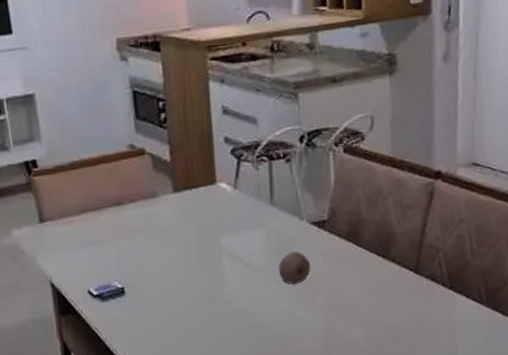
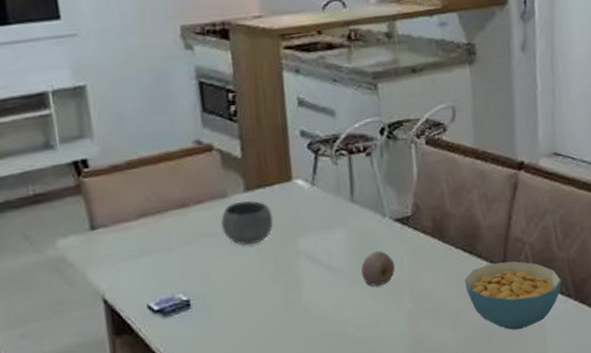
bowl: none [152,201,199,242] -> present [221,201,274,246]
cereal bowl: none [377,266,474,332] -> present [465,261,562,330]

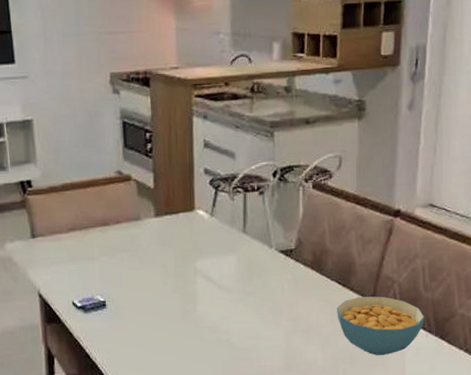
bowl: present [221,201,274,246] -> none [134,224,177,262]
fruit: present [360,250,396,286] -> none [247,276,277,305]

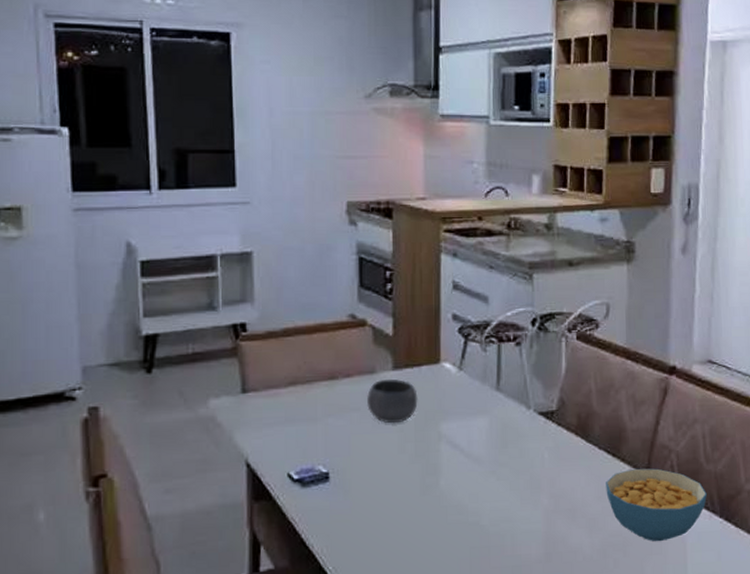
bowl: none [134,224,177,262] -> present [367,379,418,424]

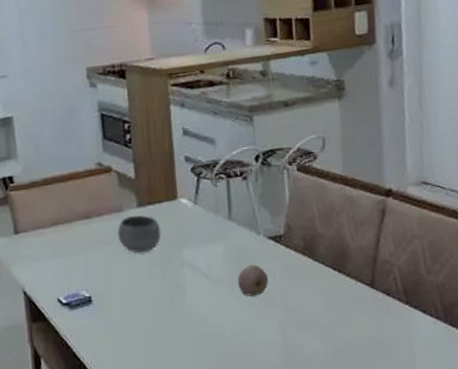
fruit: none [500,443,536,479] -> present [237,264,269,296]
cereal bowl: present [606,468,707,542] -> none [334,281,431,347]

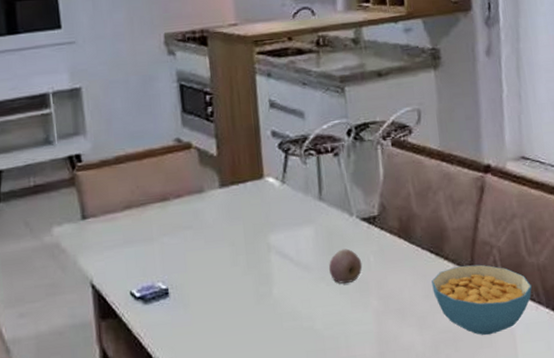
bowl: present [118,215,161,253] -> none [198,196,246,239]
cereal bowl: none [334,281,431,347] -> present [431,264,532,336]

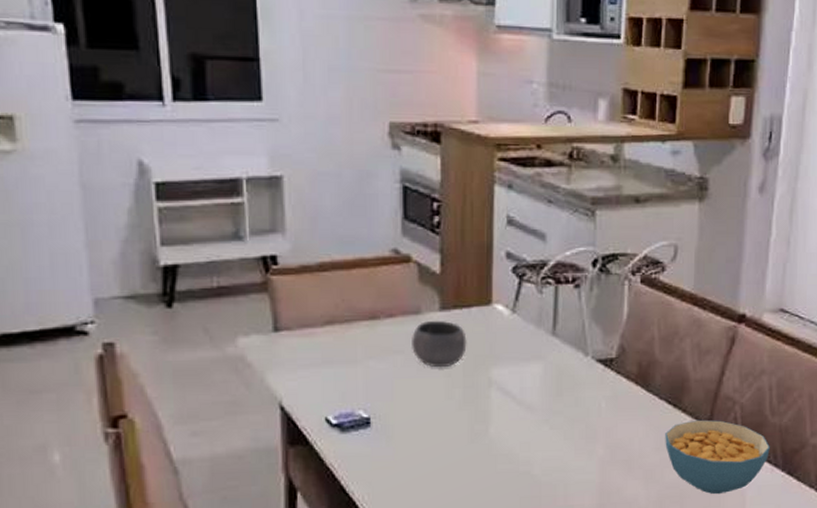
bowl: none [198,196,246,239] -> present [412,320,467,368]
fruit: present [328,248,363,284] -> none [554,391,592,428]

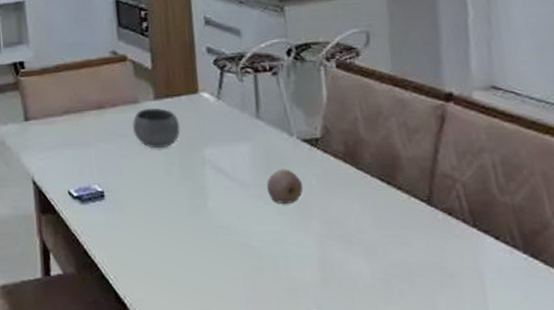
fruit: none [554,391,592,428] -> present [266,169,304,203]
cereal bowl: present [665,419,770,495] -> none [382,197,505,275]

